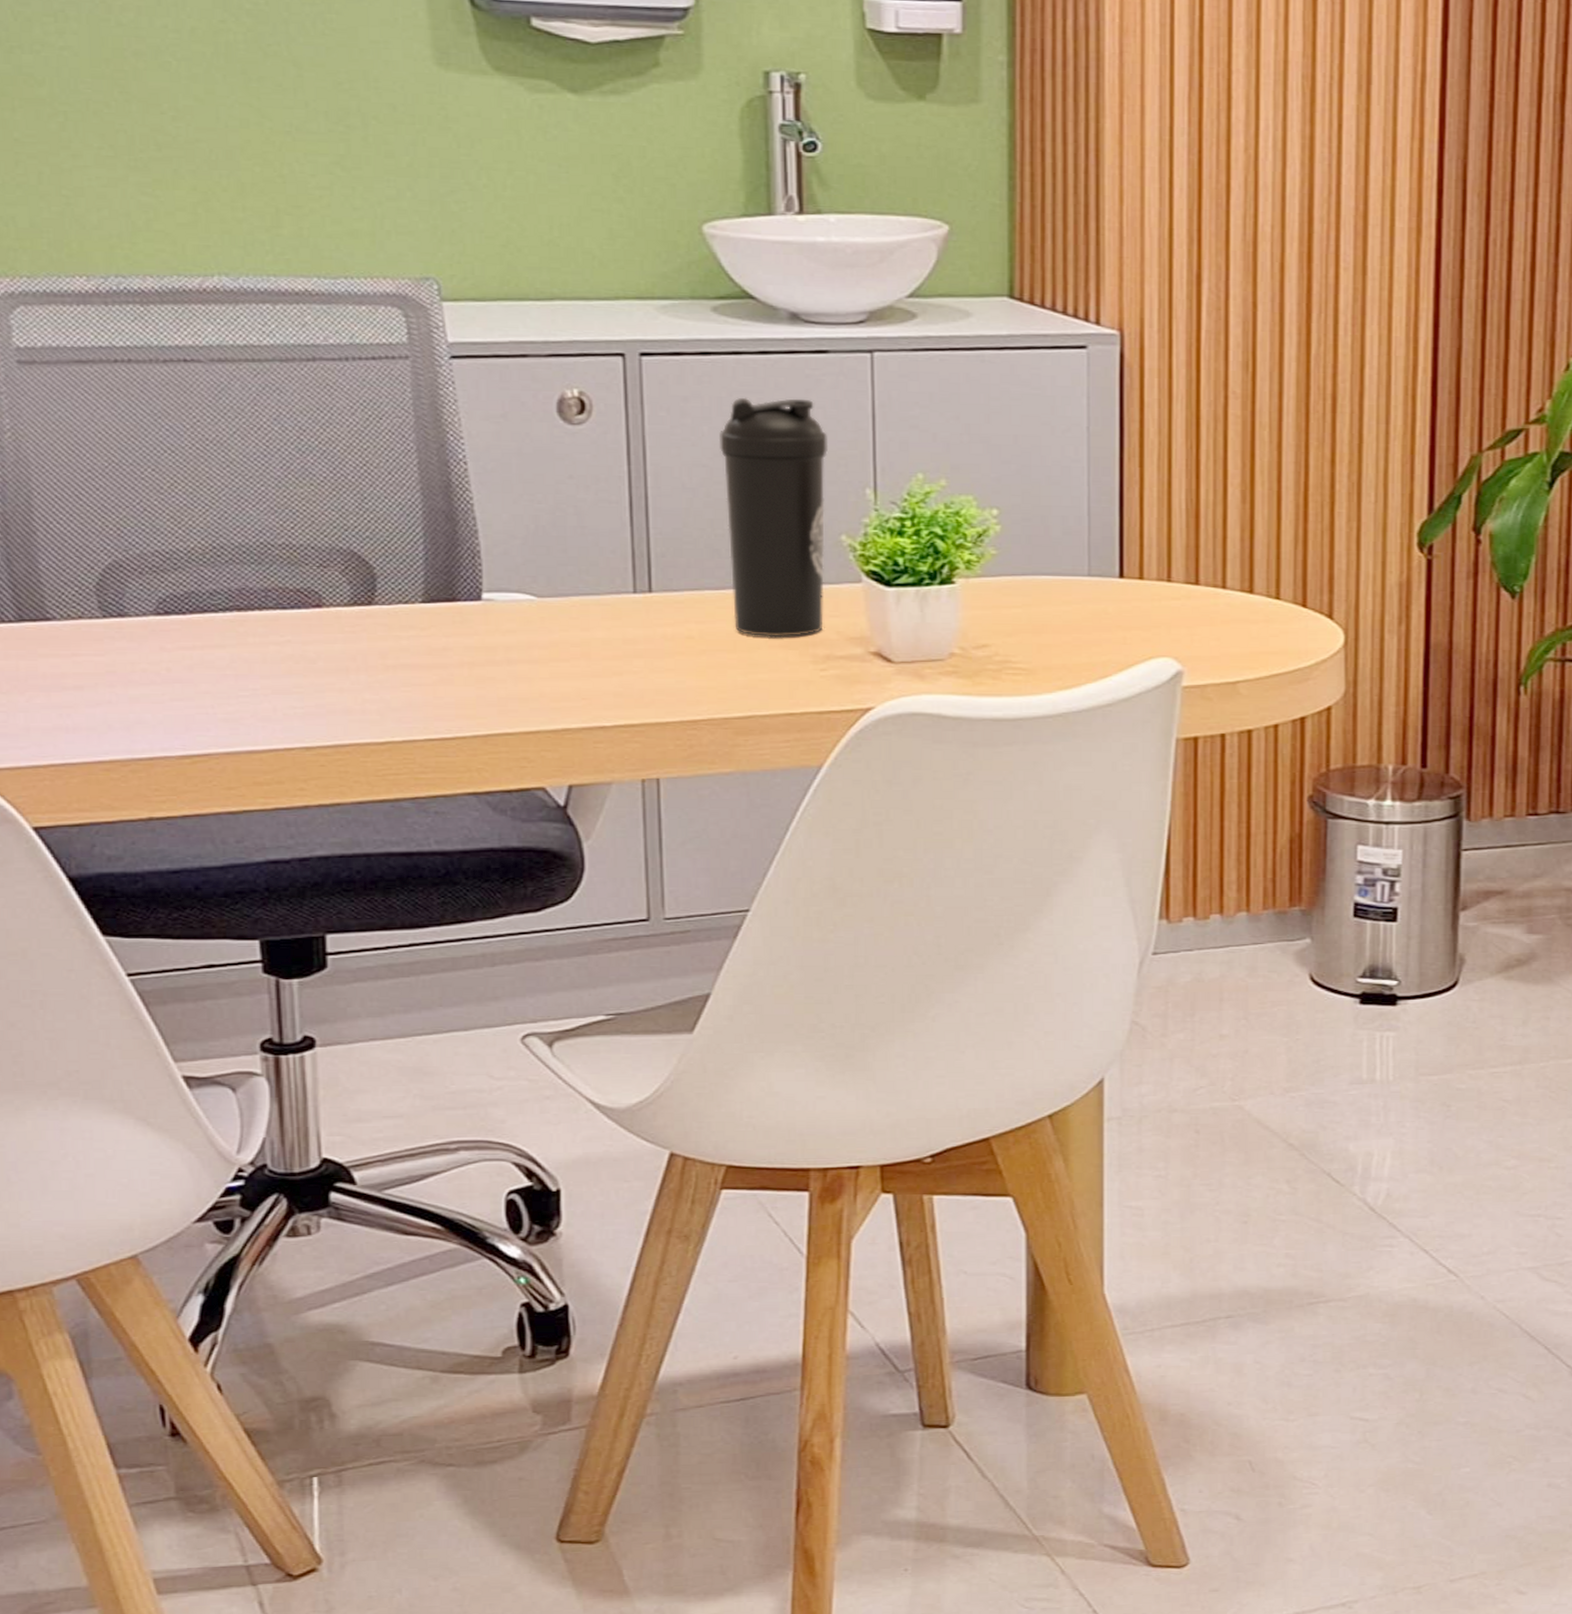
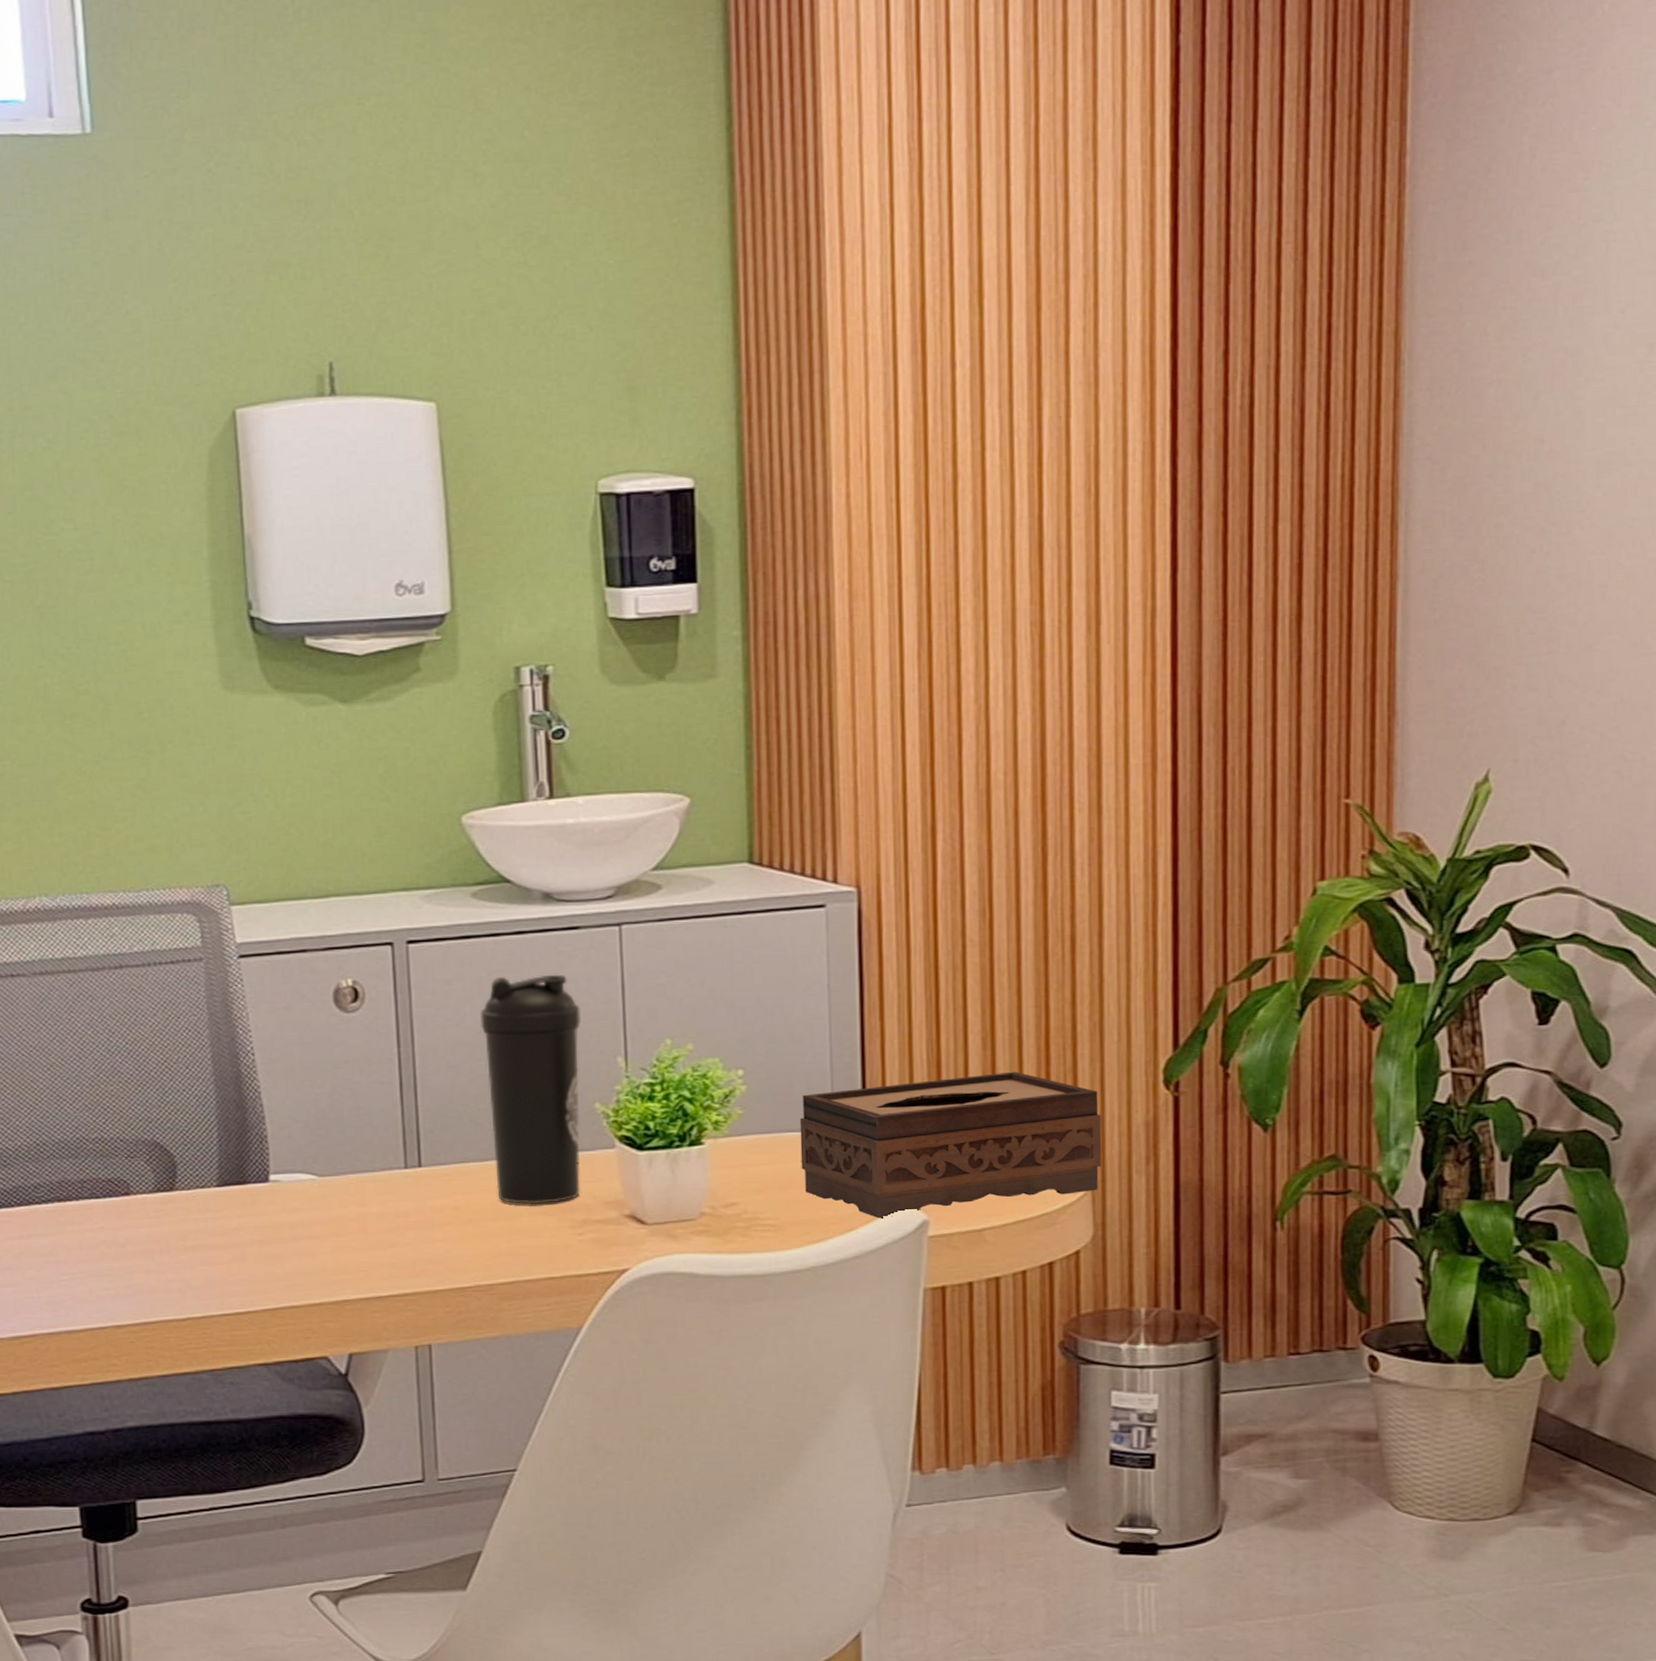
tissue box: none [1055,526,1356,667] -> present [800,1071,1102,1219]

